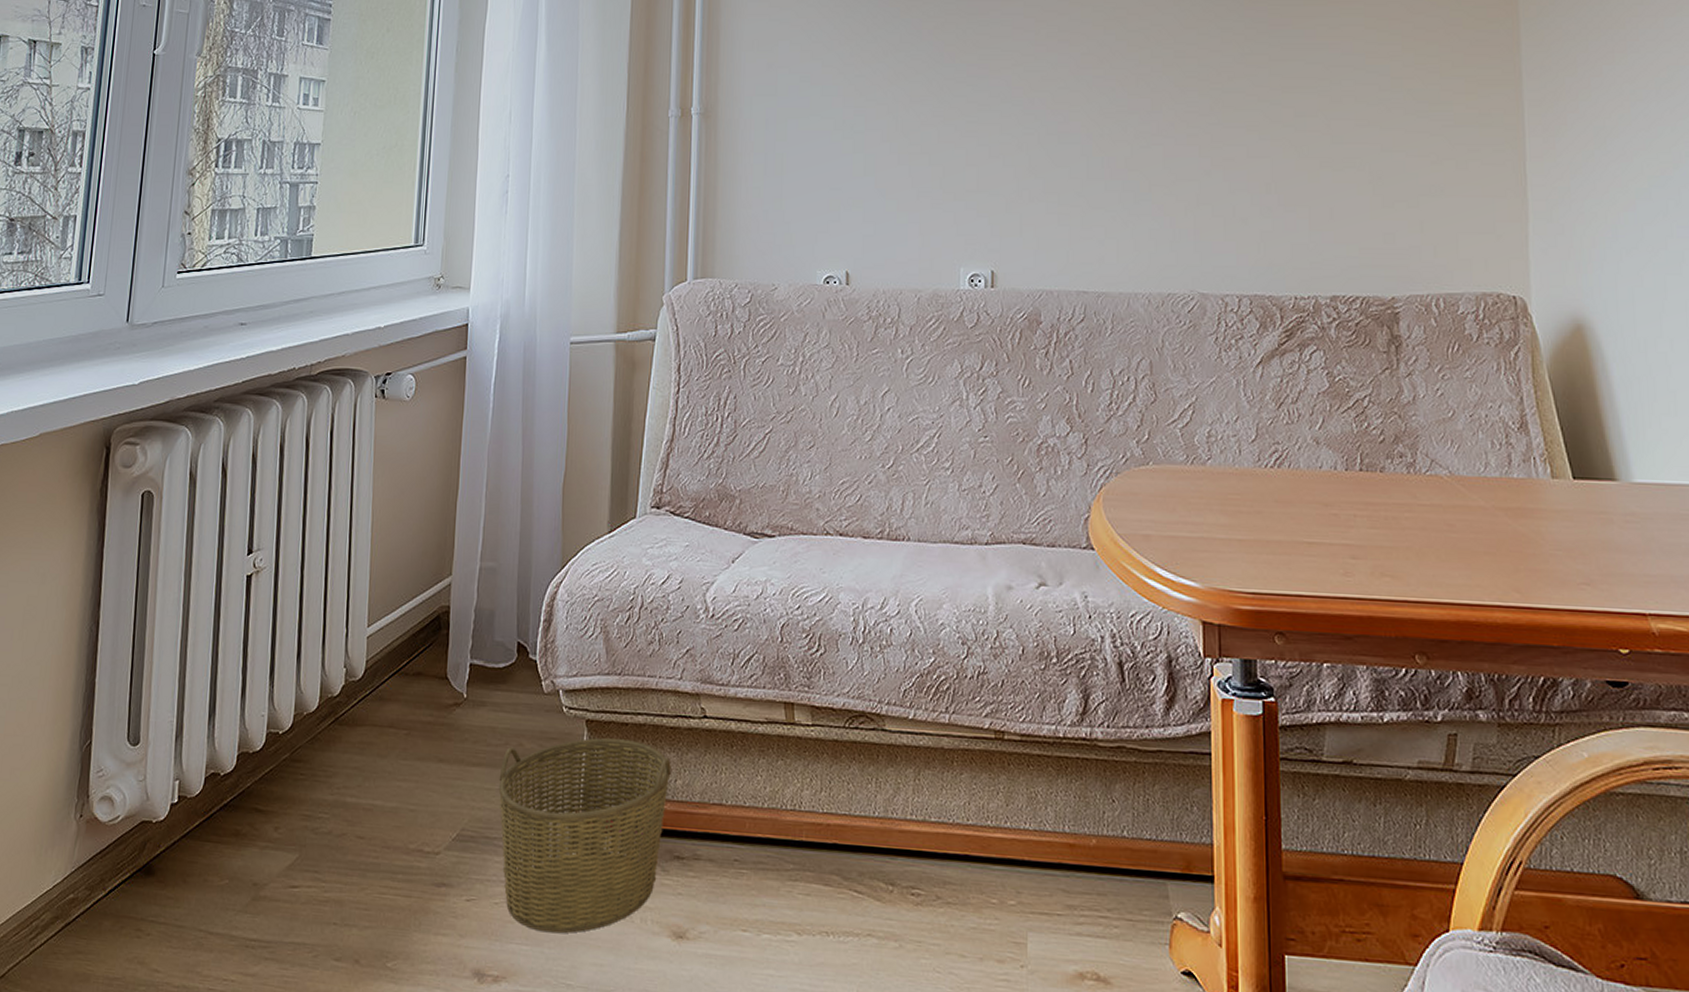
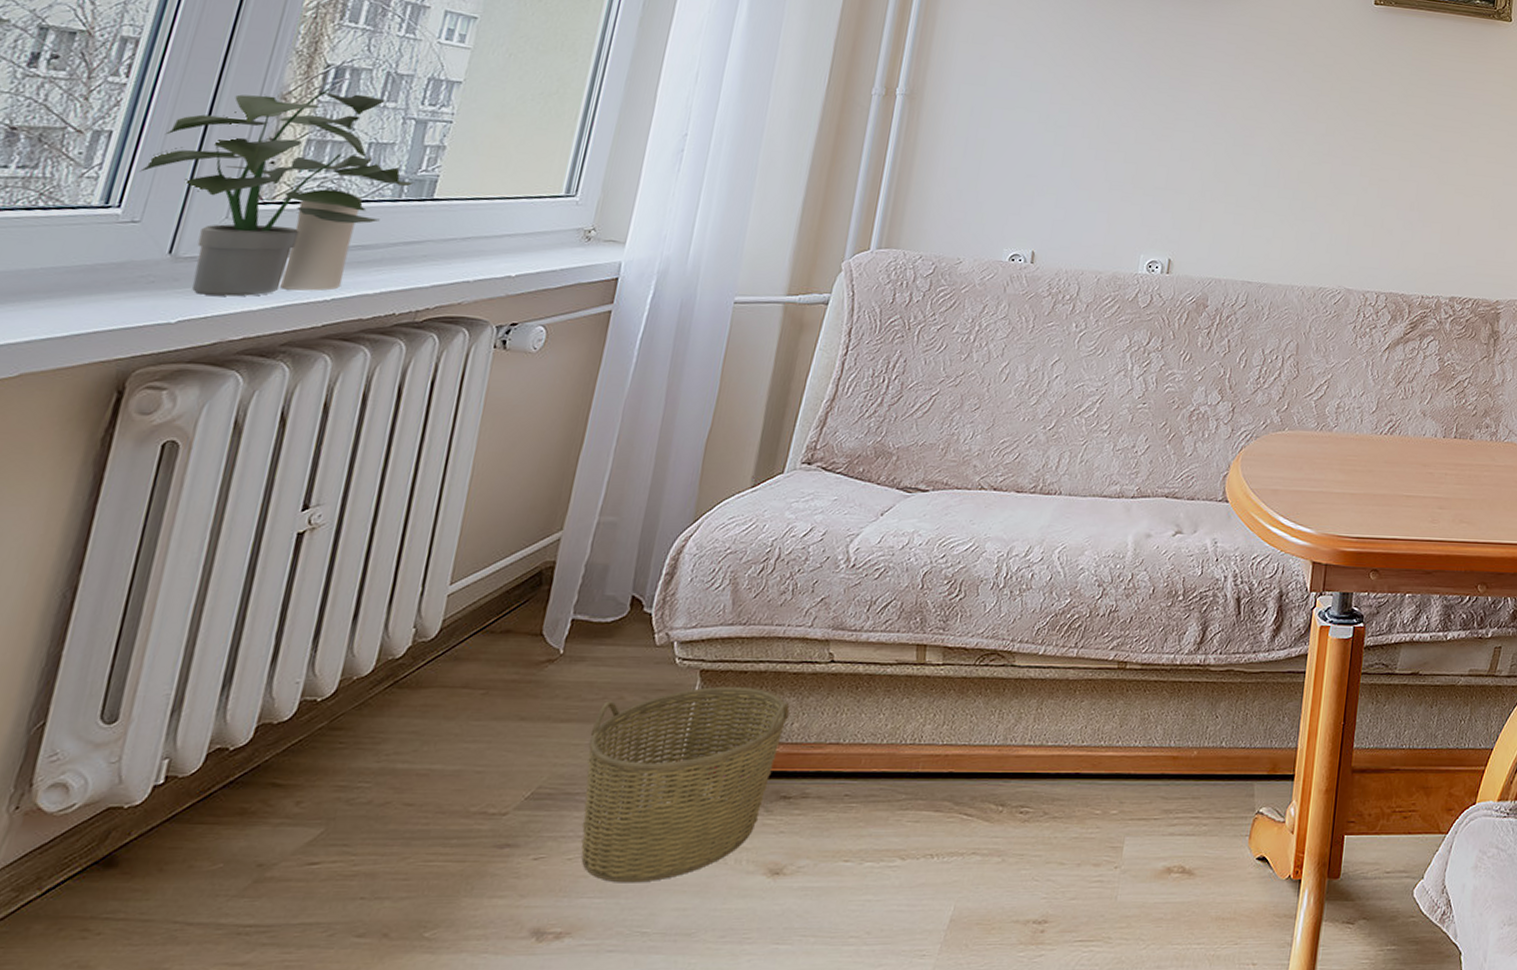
potted plant: none [99,161,296,358] -> present [139,88,416,297]
candle: none [208,259,257,350] -> present [280,196,361,292]

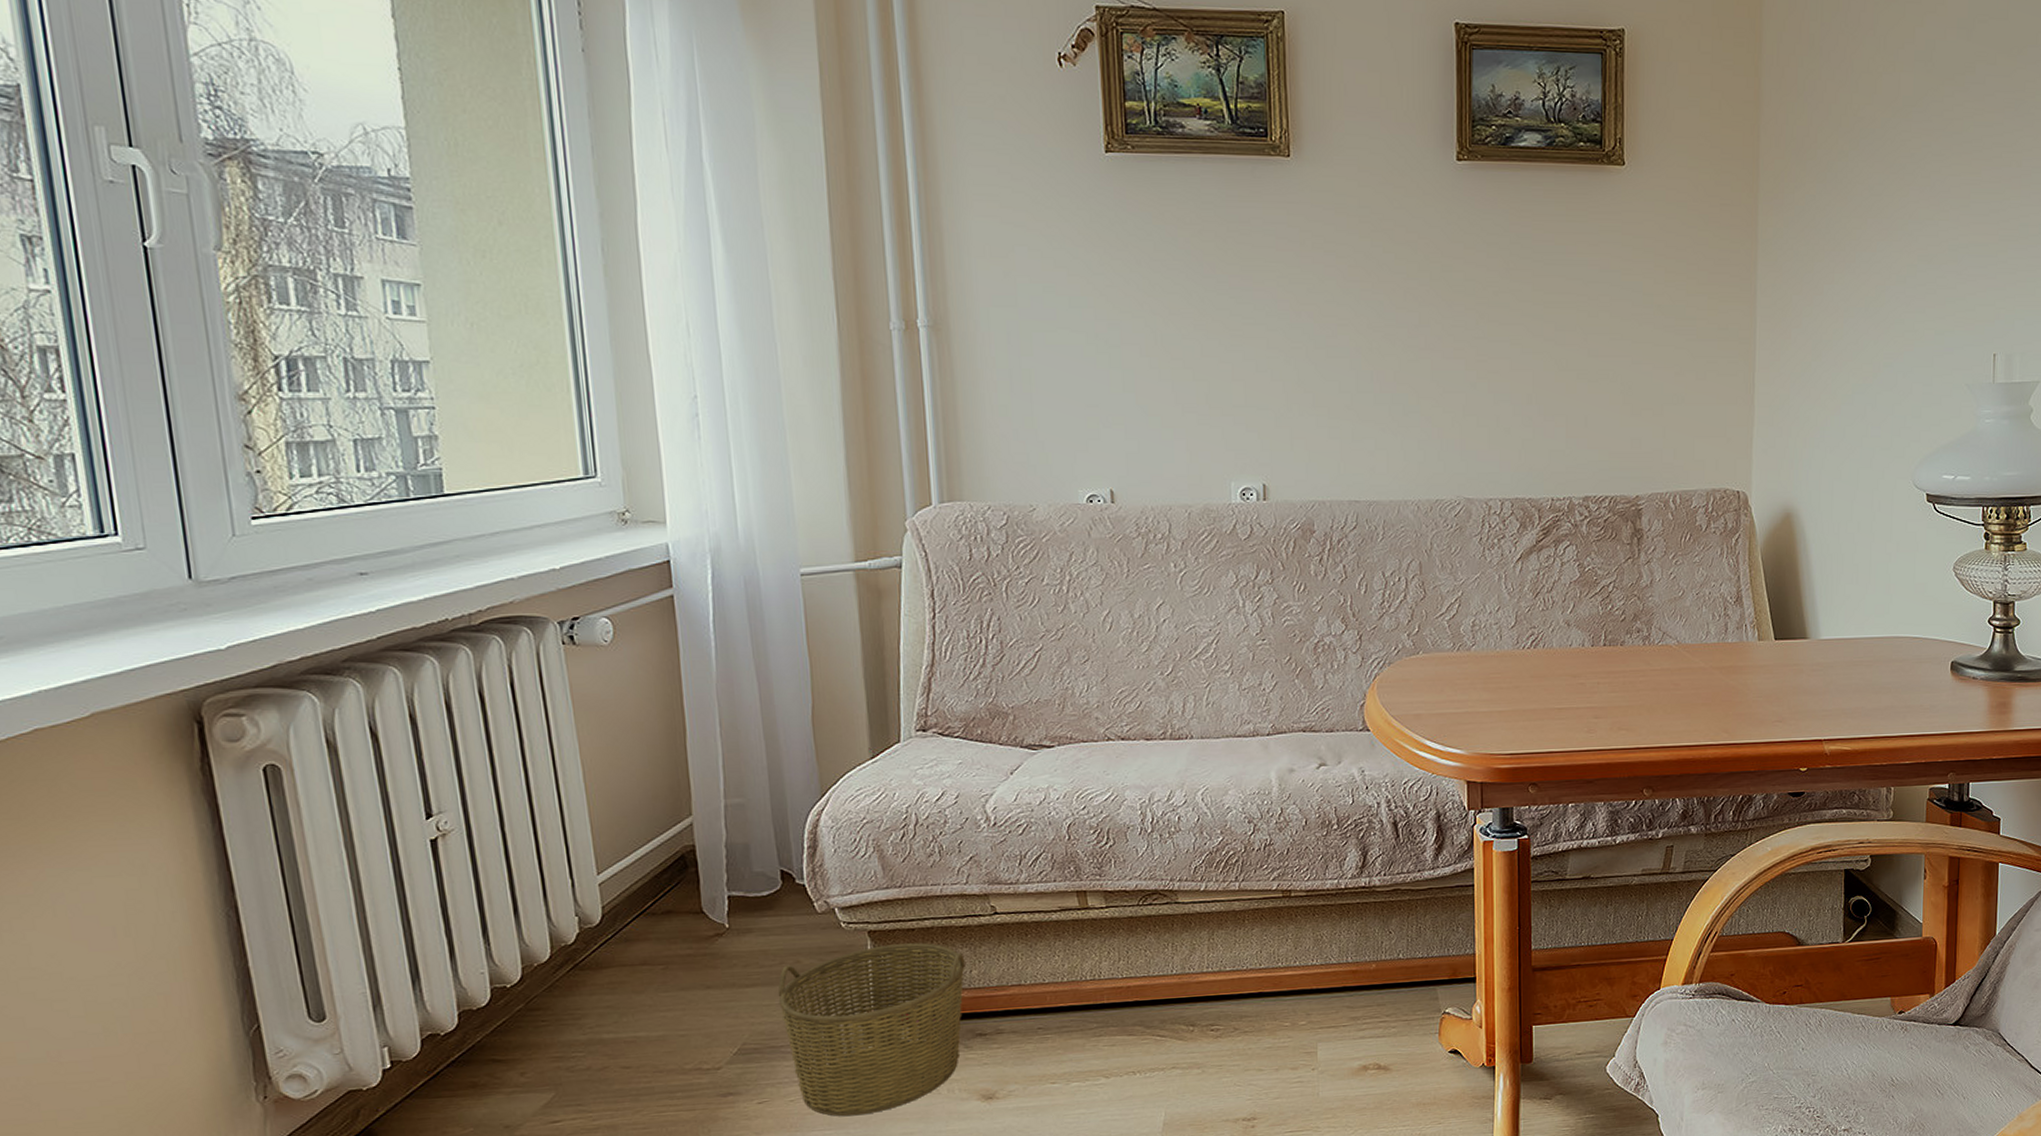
potted plant: present [139,88,416,297] -> none [121,383,420,617]
candle: present [280,196,361,292] -> none [304,499,382,604]

